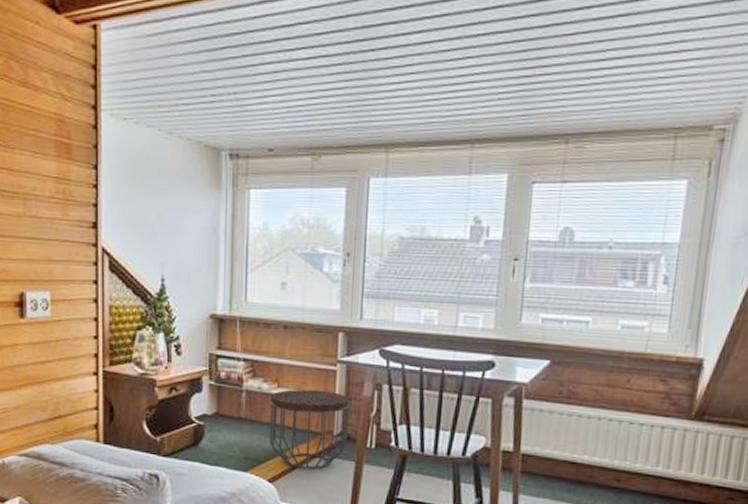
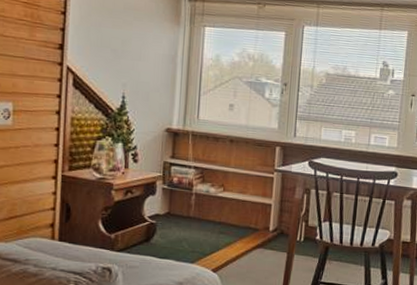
side table: present [270,389,349,470] -> none [215,193,284,260]

